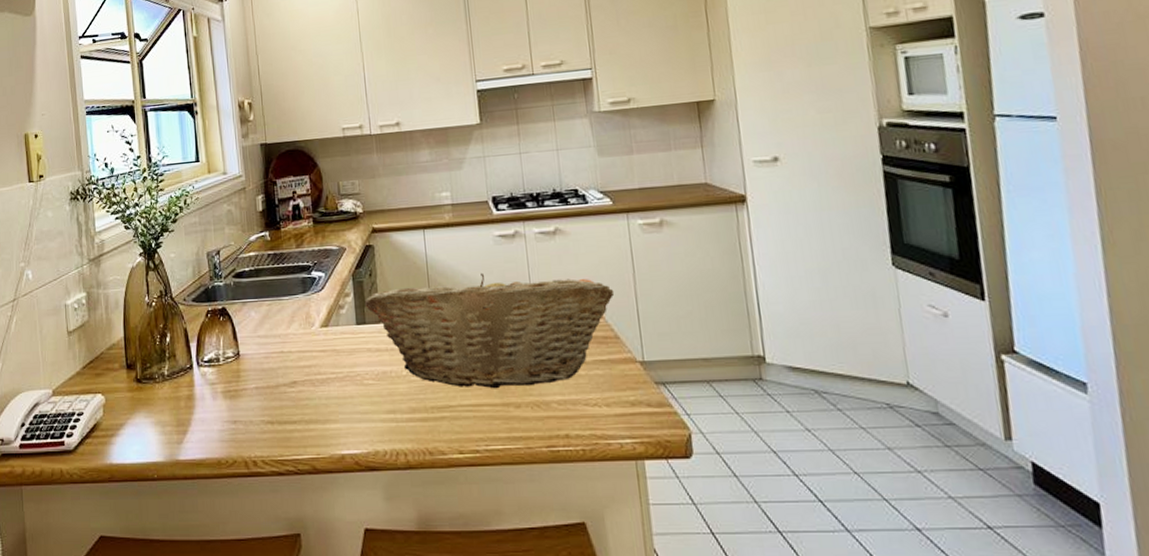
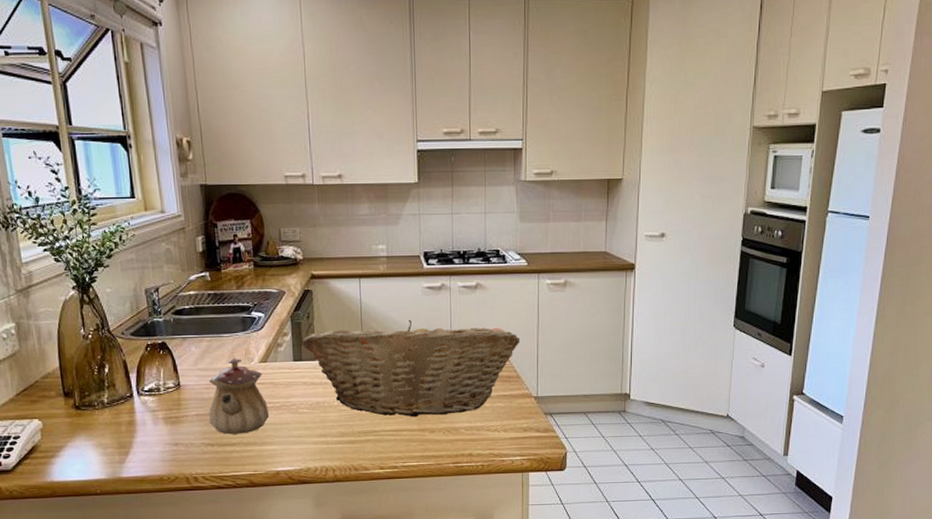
teapot: none [268,322,332,411] -> present [209,357,269,435]

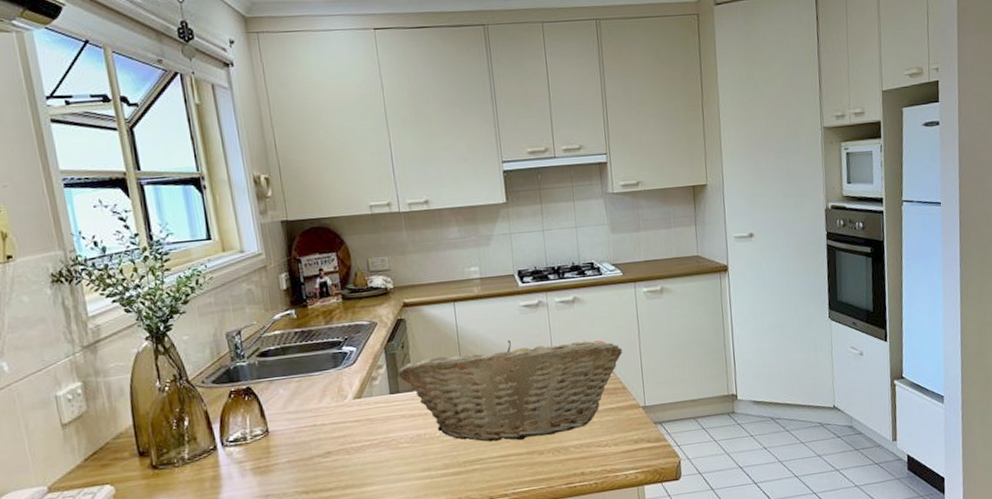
teapot: present [209,357,269,435] -> none [300,396,367,480]

